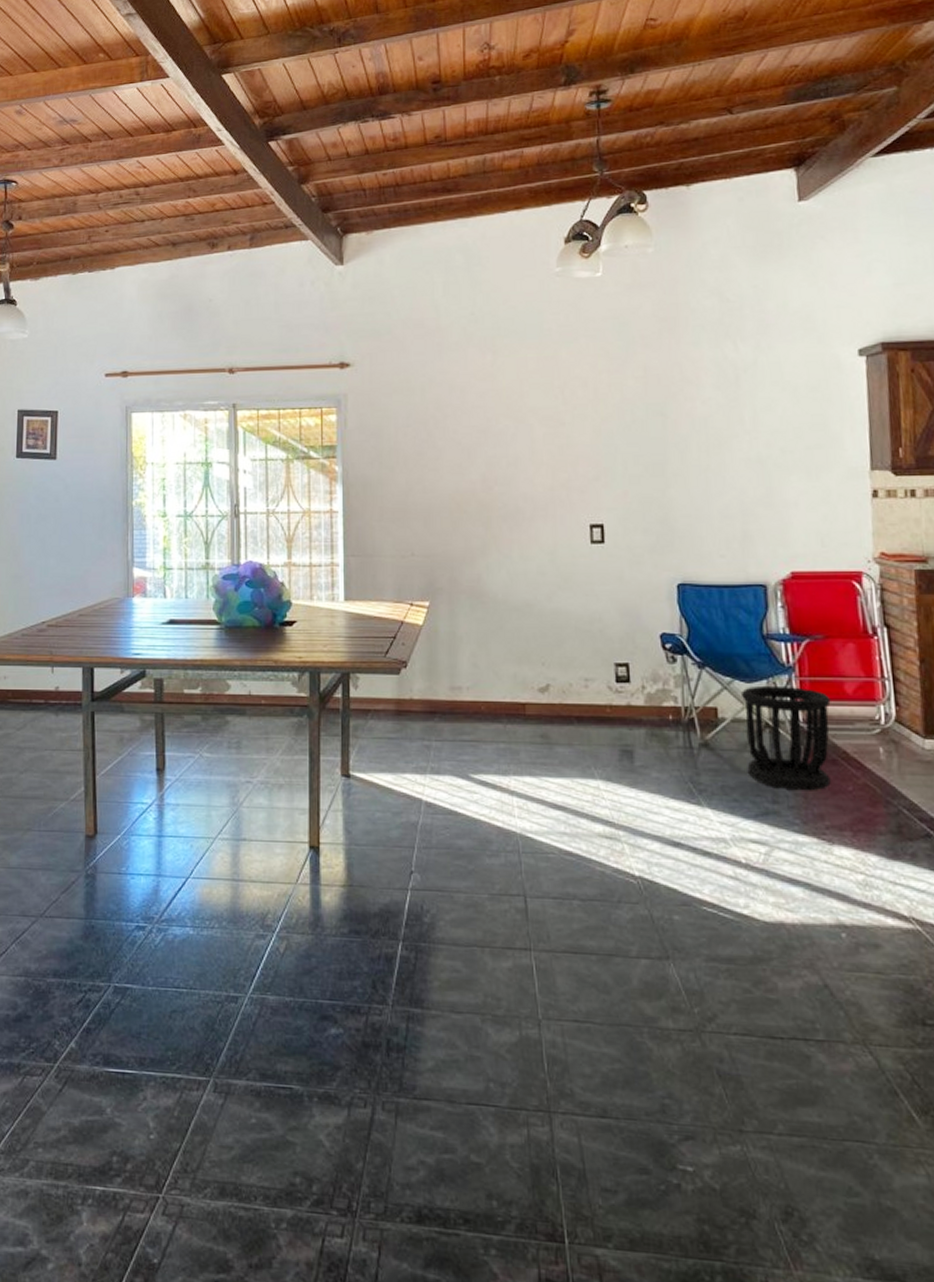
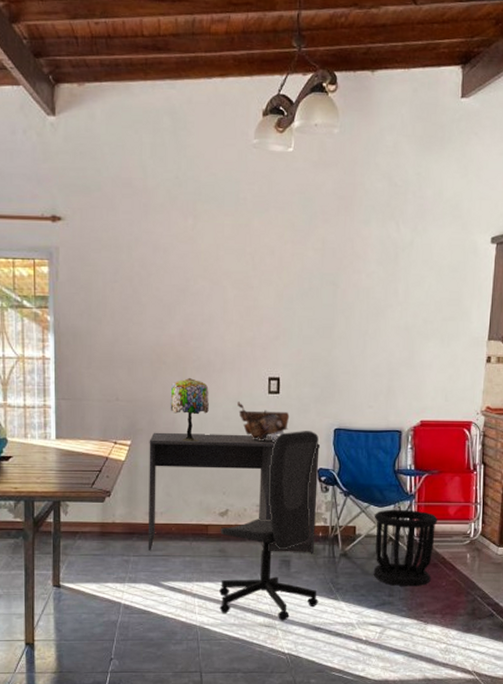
desk: none [450,591,664,744] -> present [148,432,321,554]
table lamp: none [473,527,520,601] -> present [170,377,209,441]
office chair: none [540,587,675,832] -> present [219,431,318,621]
stack of books: none [553,554,620,601] -> present [237,402,290,442]

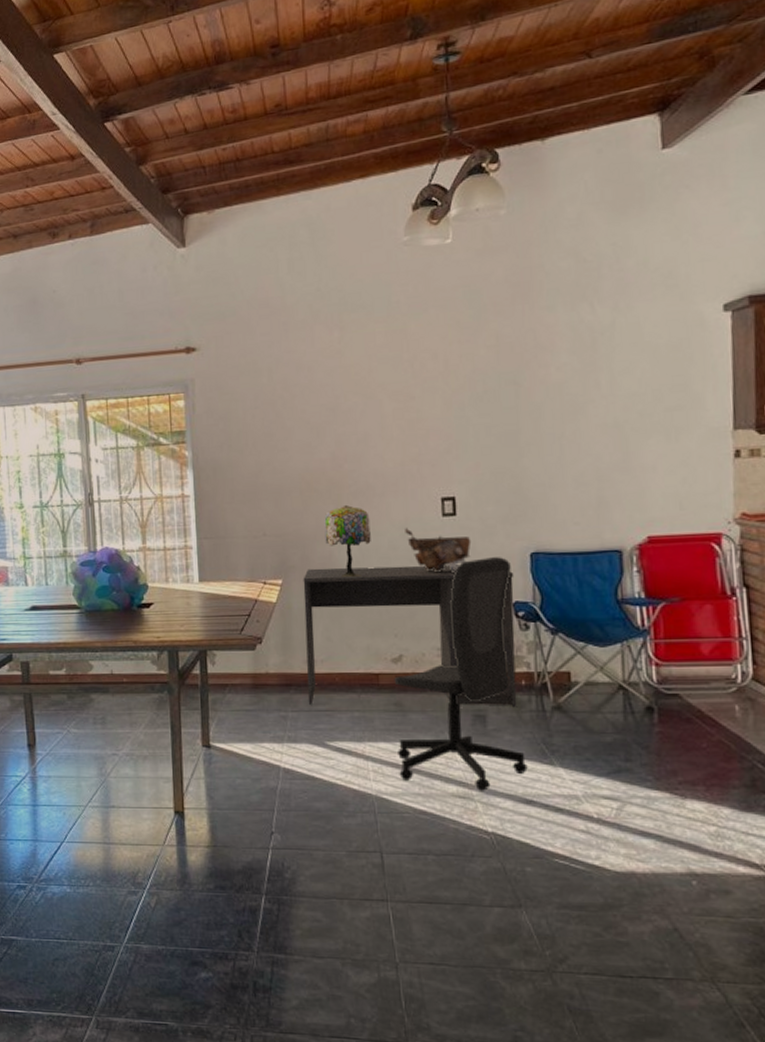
wastebasket: present [373,509,438,587] -> none [594,648,686,749]

